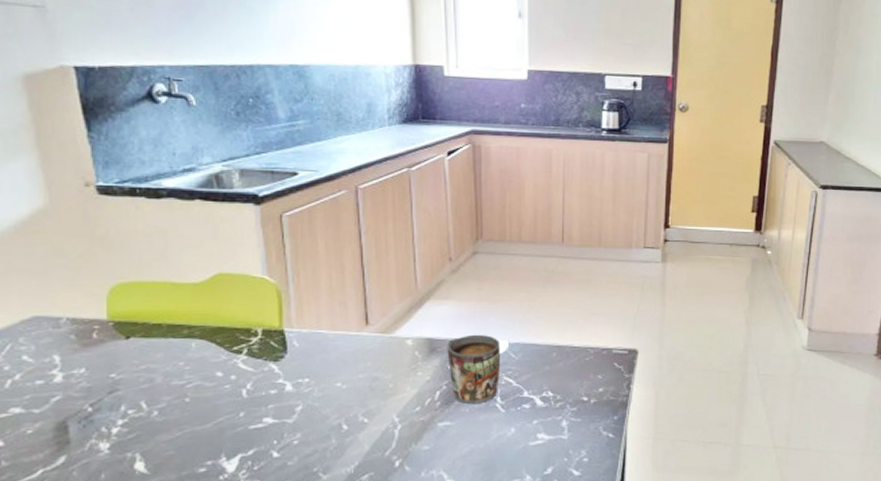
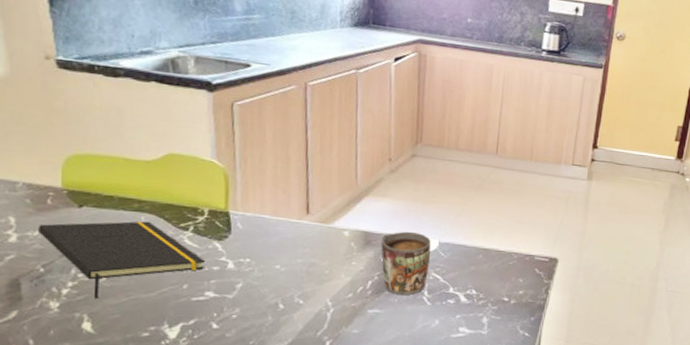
notepad: none [85,347,261,436] -> present [38,221,205,299]

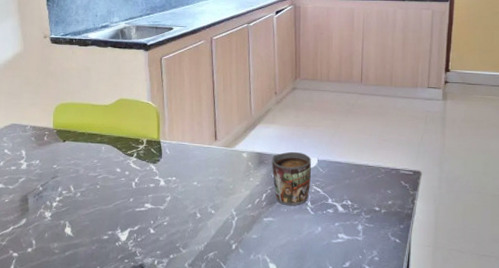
notepad: present [38,221,205,299] -> none [39,150,144,210]

